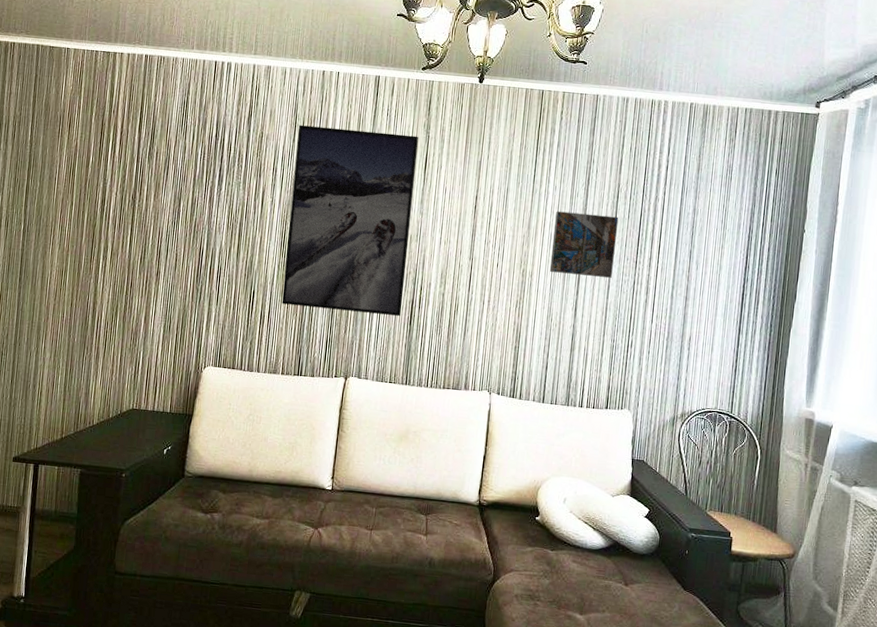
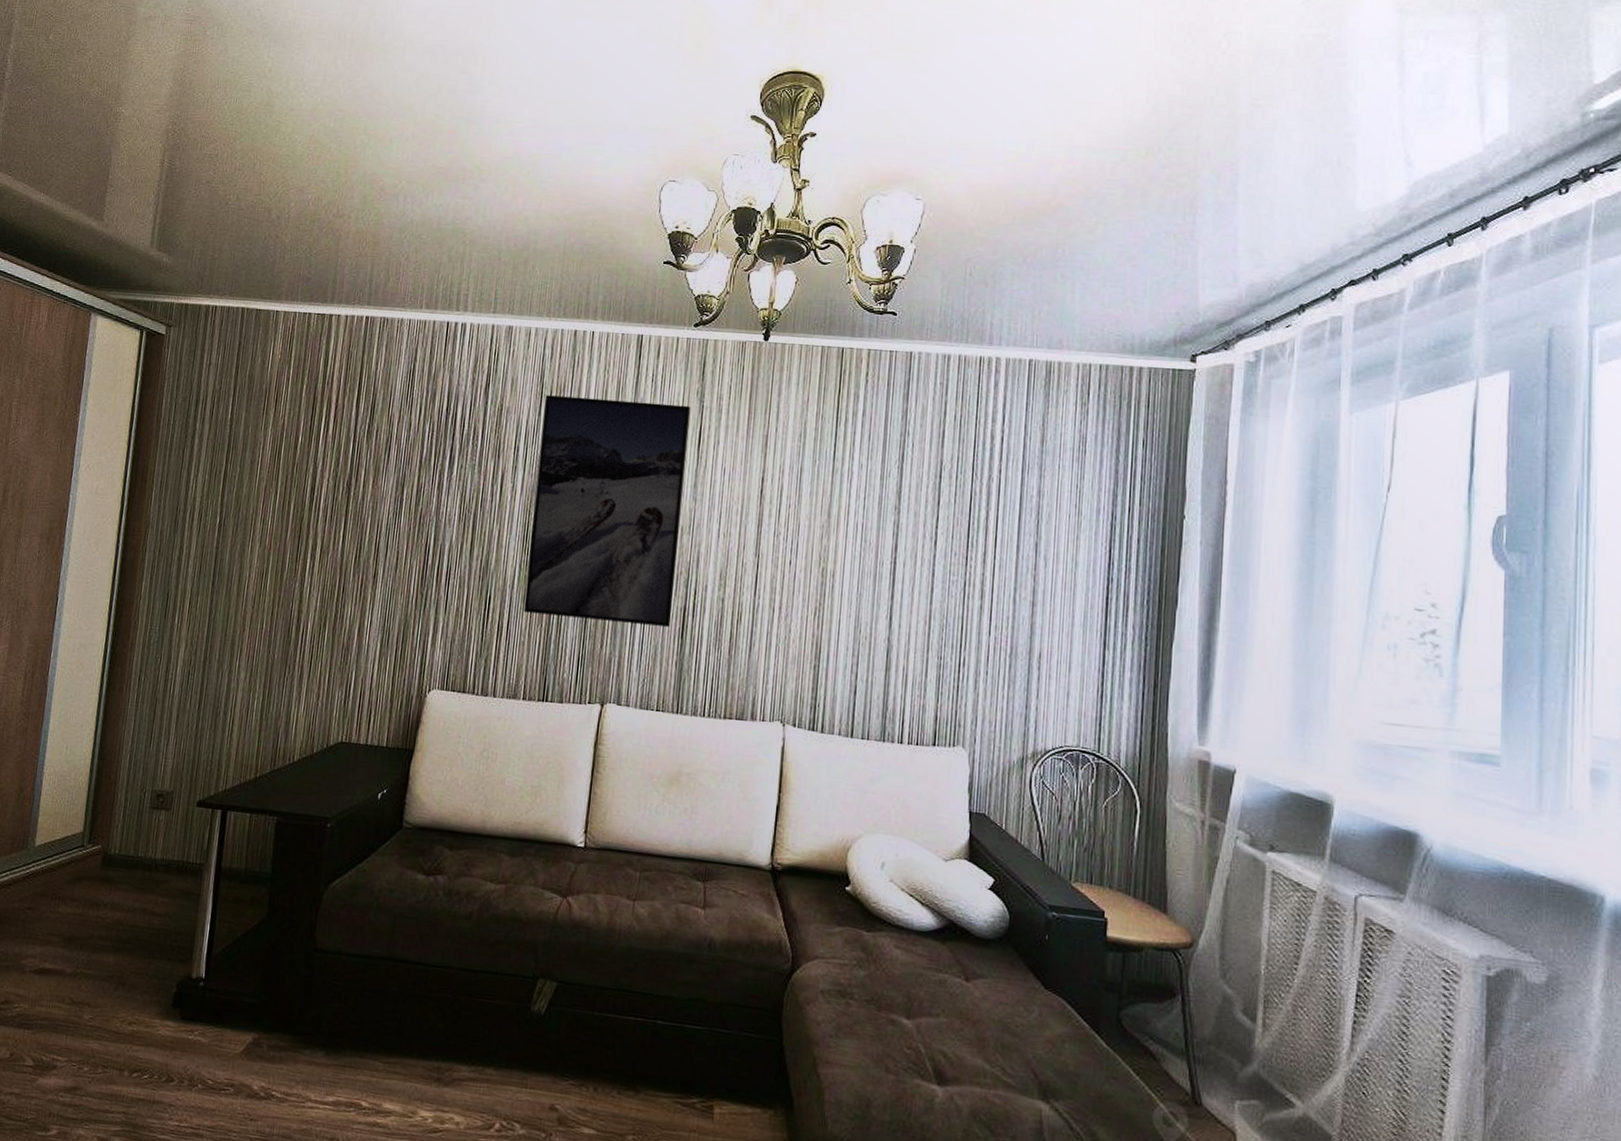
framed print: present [549,211,619,278] -> none [856,495,943,578]

